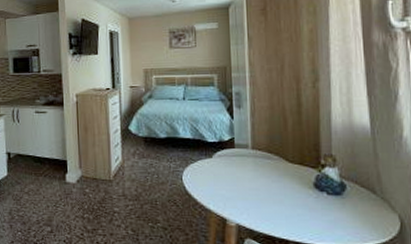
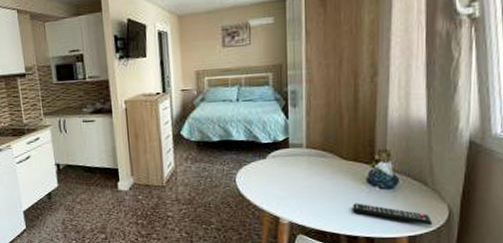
remote control: none [301,208,385,236] -> present [353,203,433,226]

